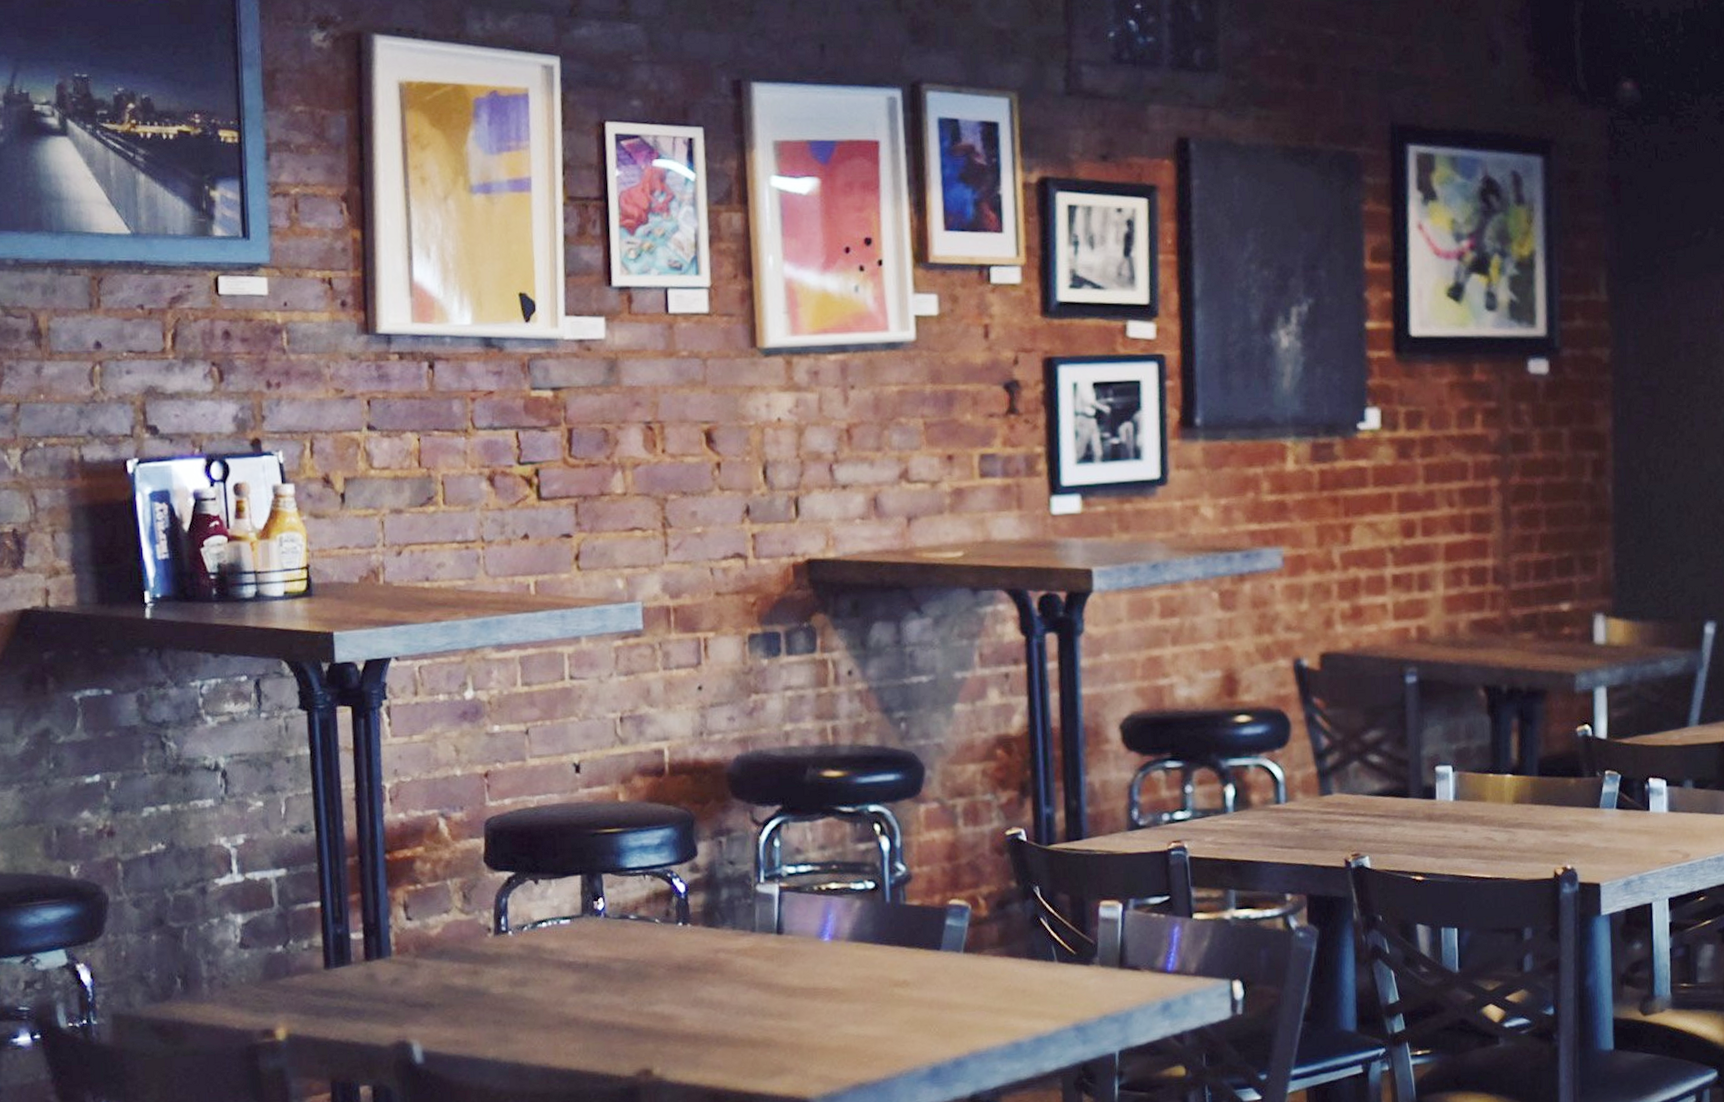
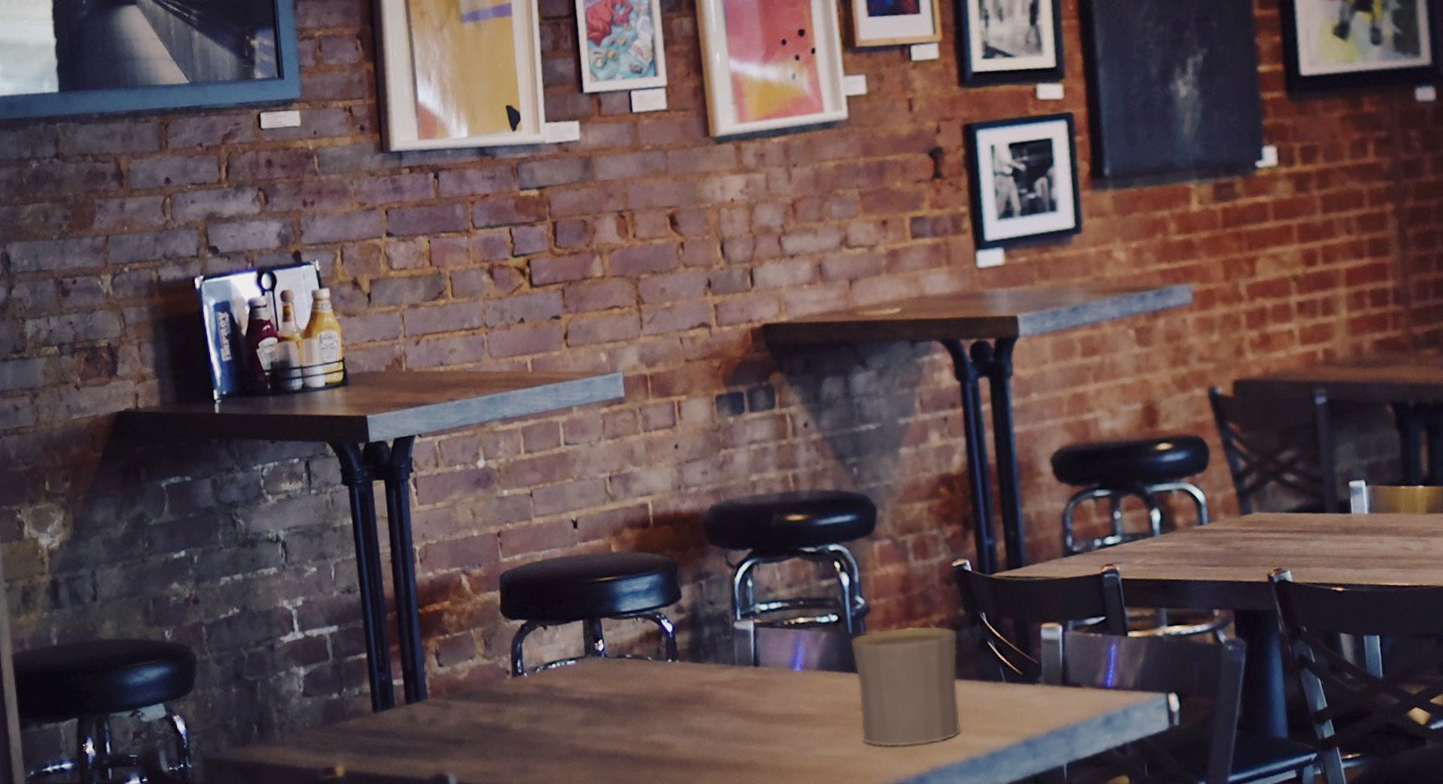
cup: none [888,897,1007,1028] -> present [851,625,961,747]

